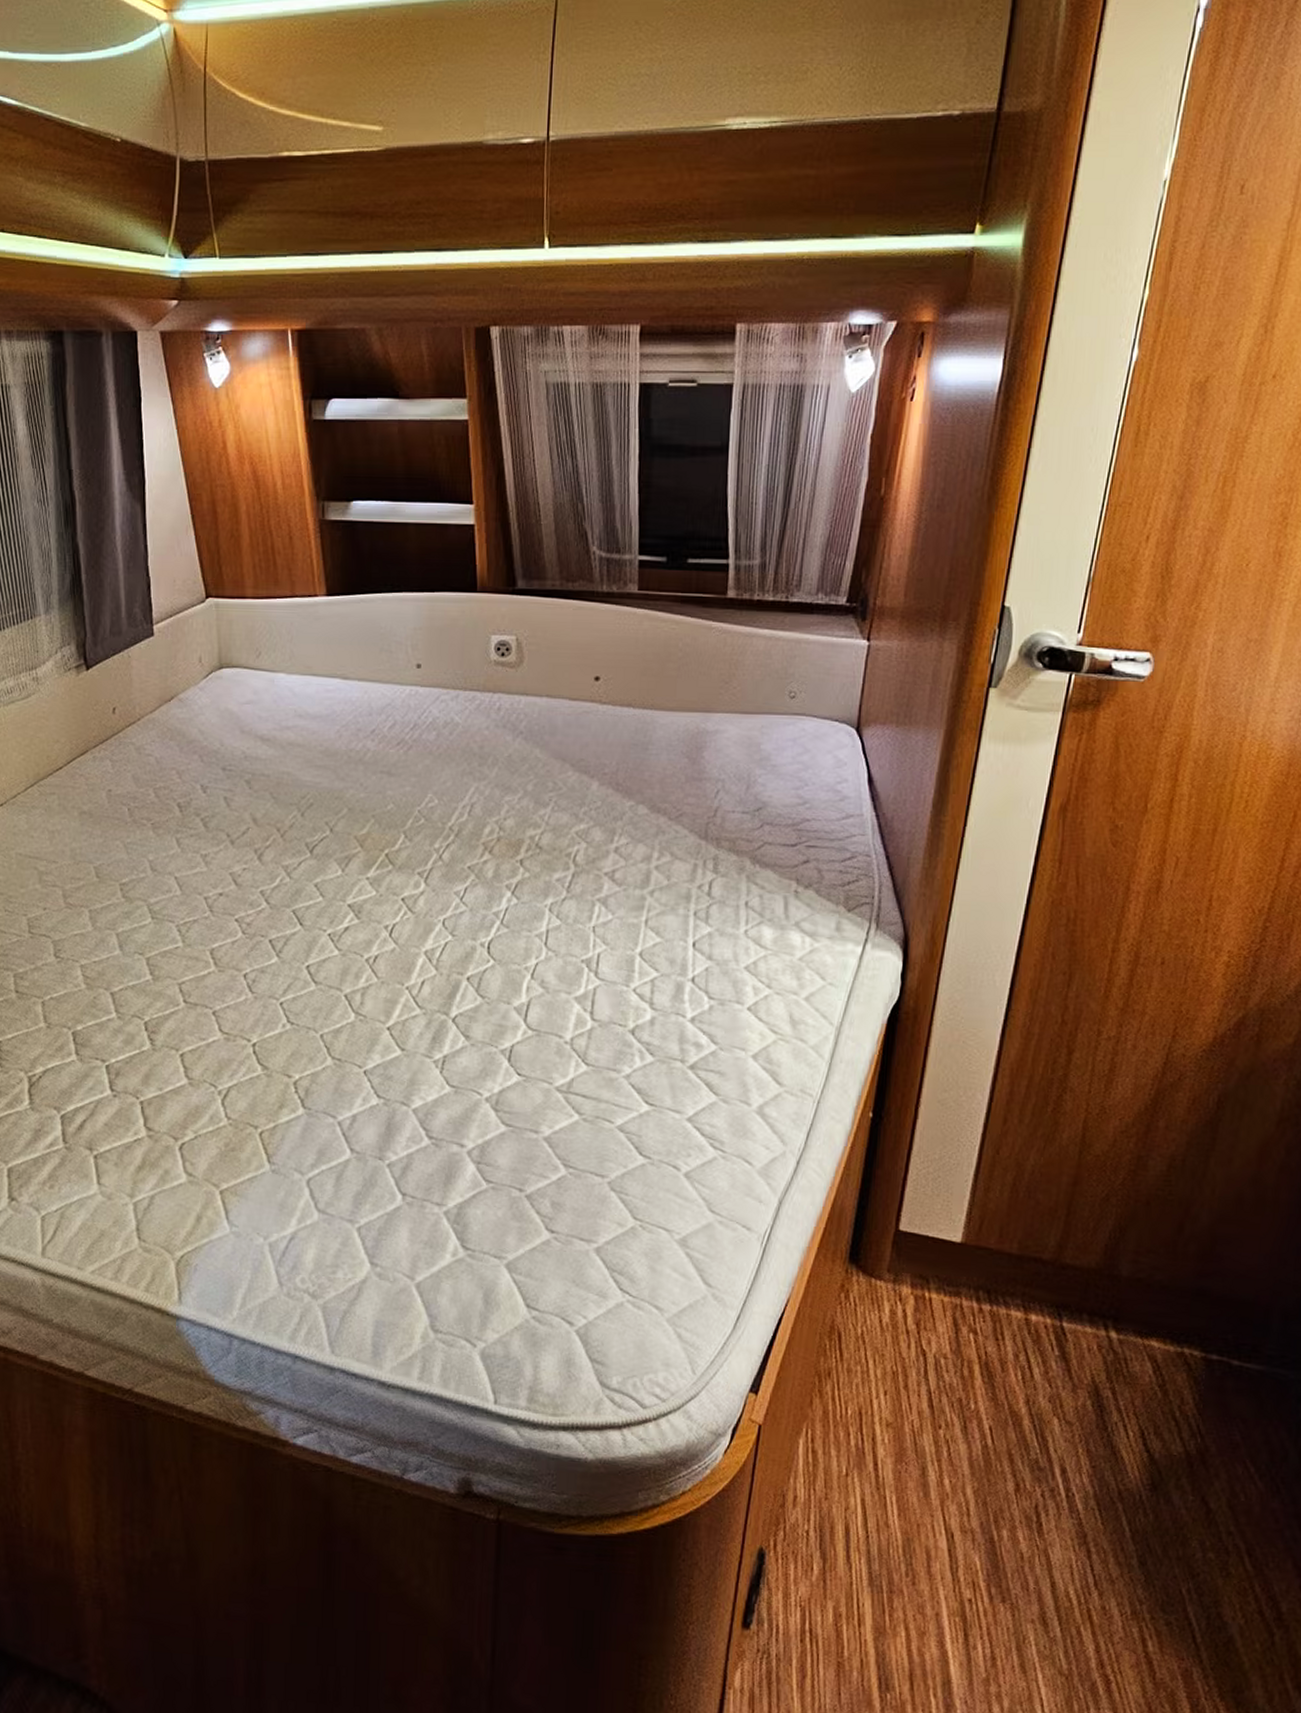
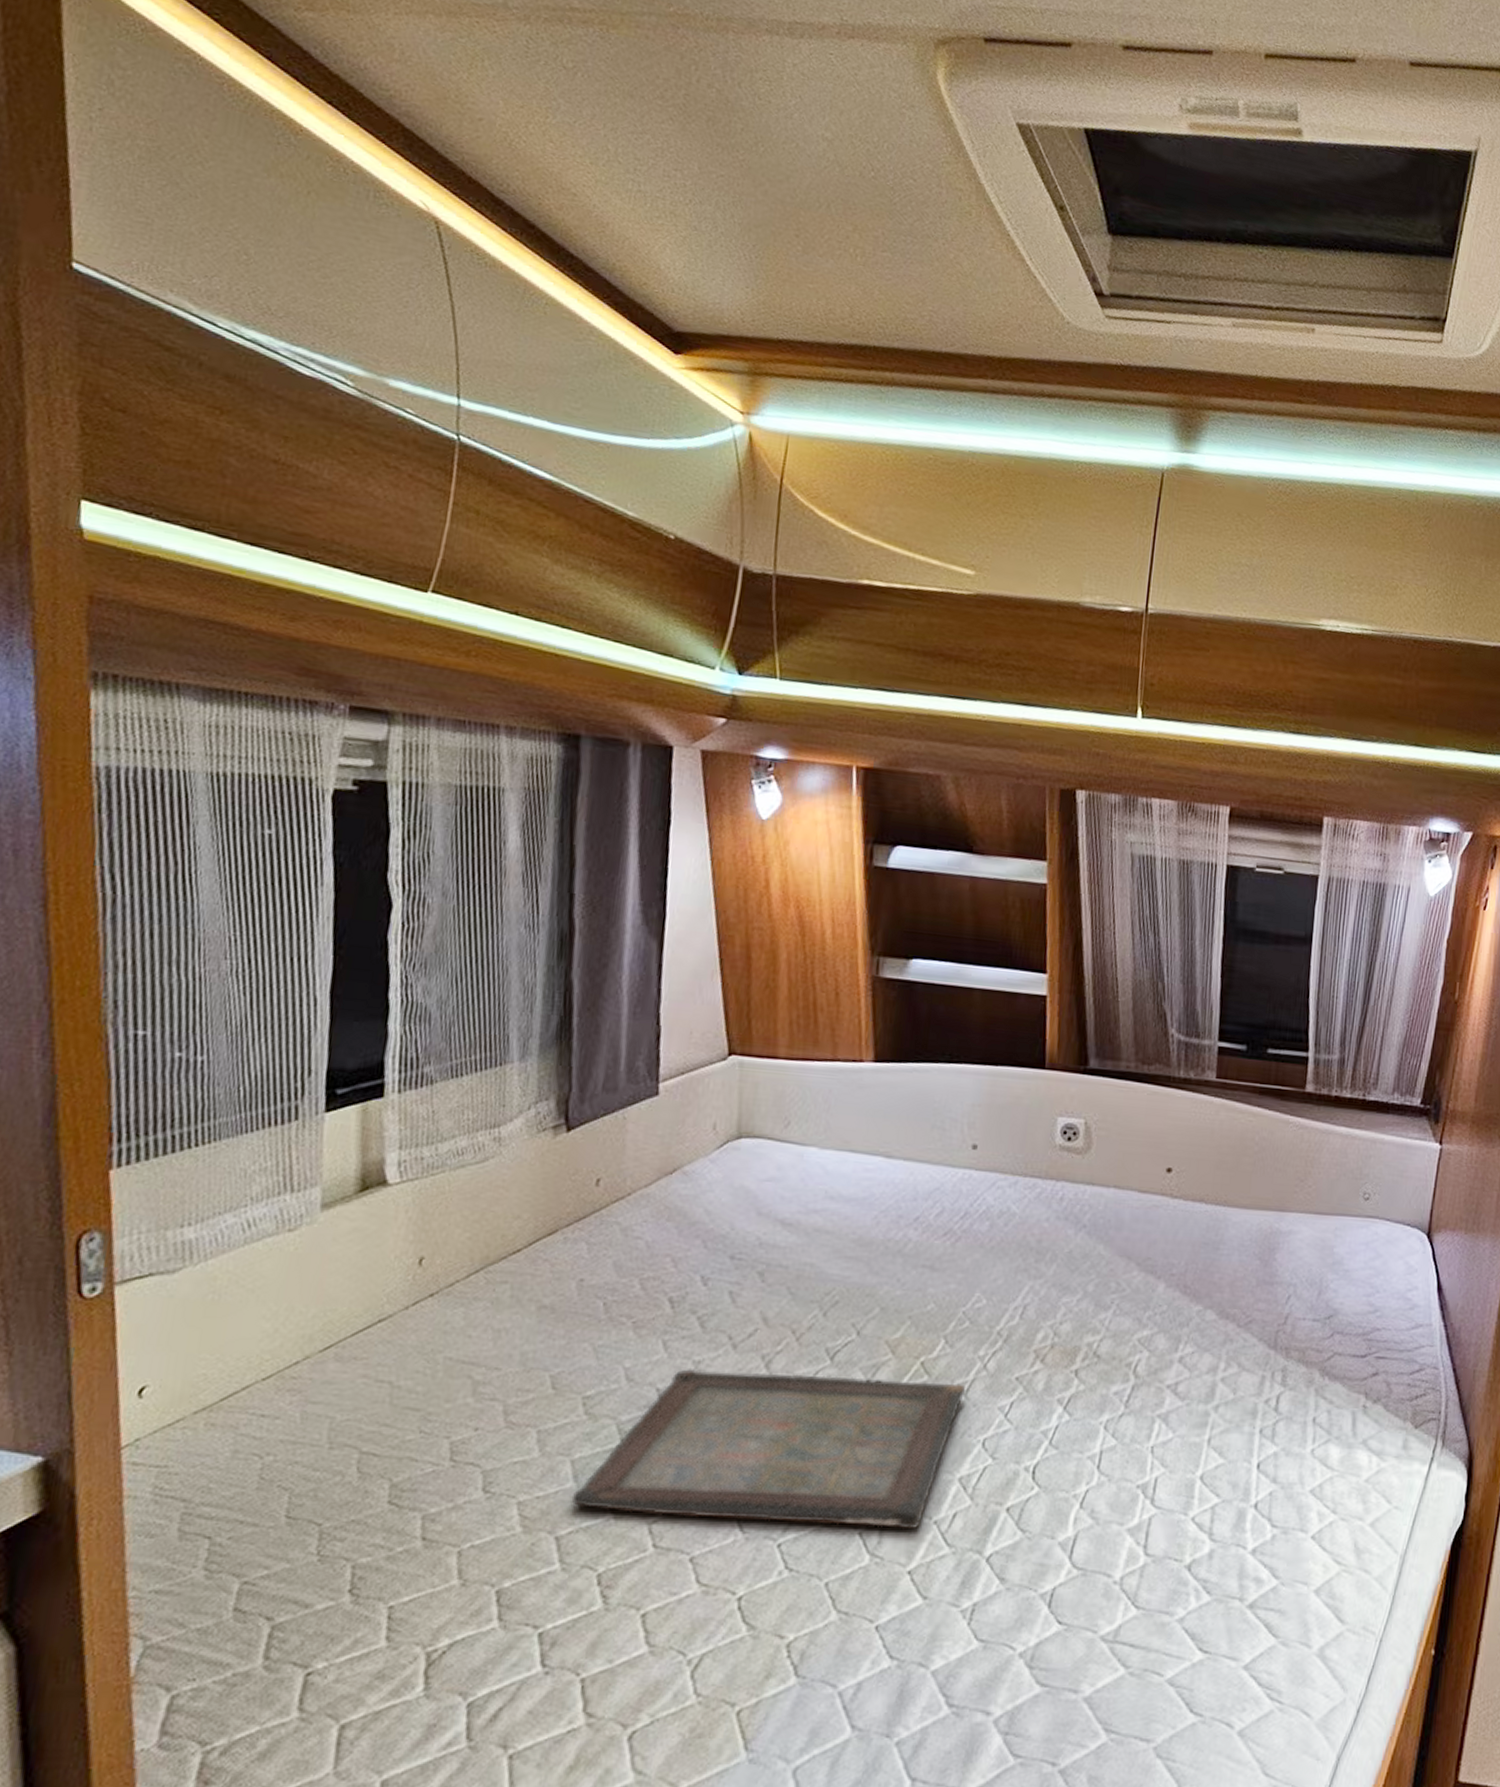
serving tray: none [119,861,424,994] -> present [571,1369,965,1530]

